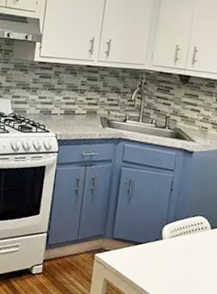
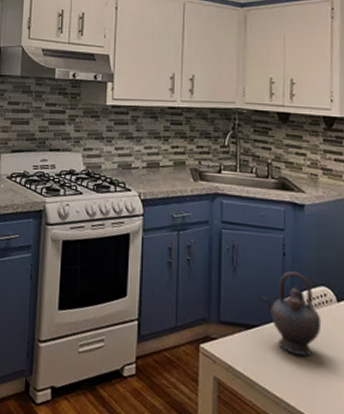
teapot: none [148,203,196,268] -> present [261,271,322,356]

